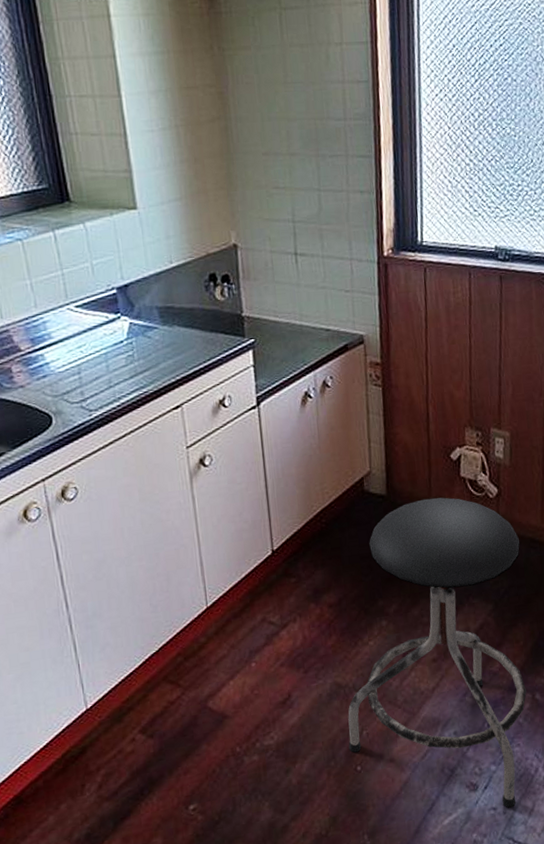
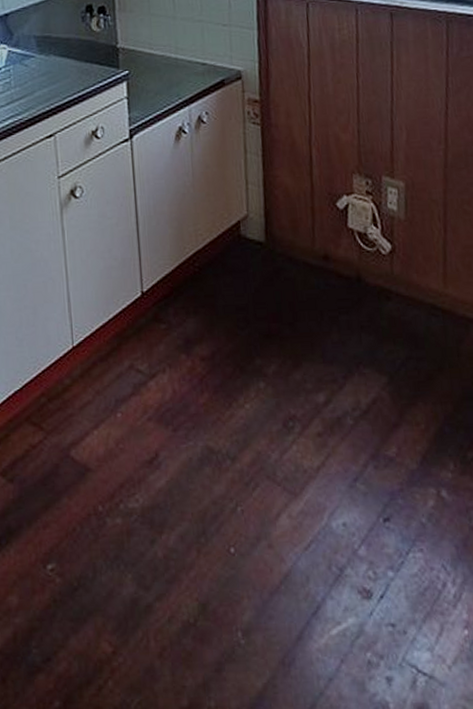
stool: present [348,497,527,808] -> none [220,249,430,627]

